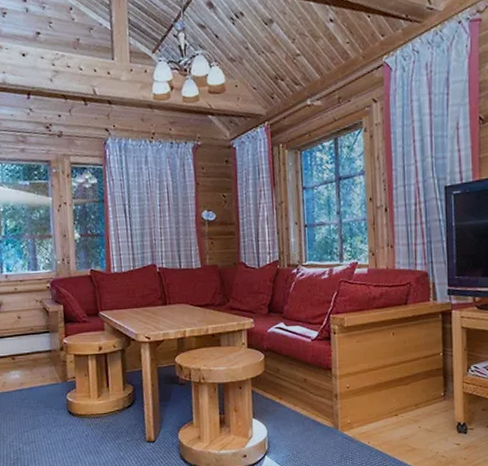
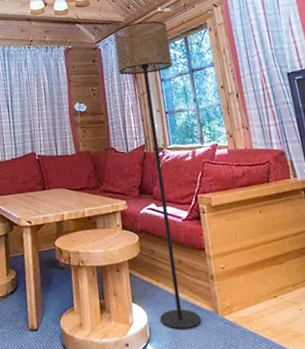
floor lamp: none [252,116,321,443] -> present [114,21,202,329]

